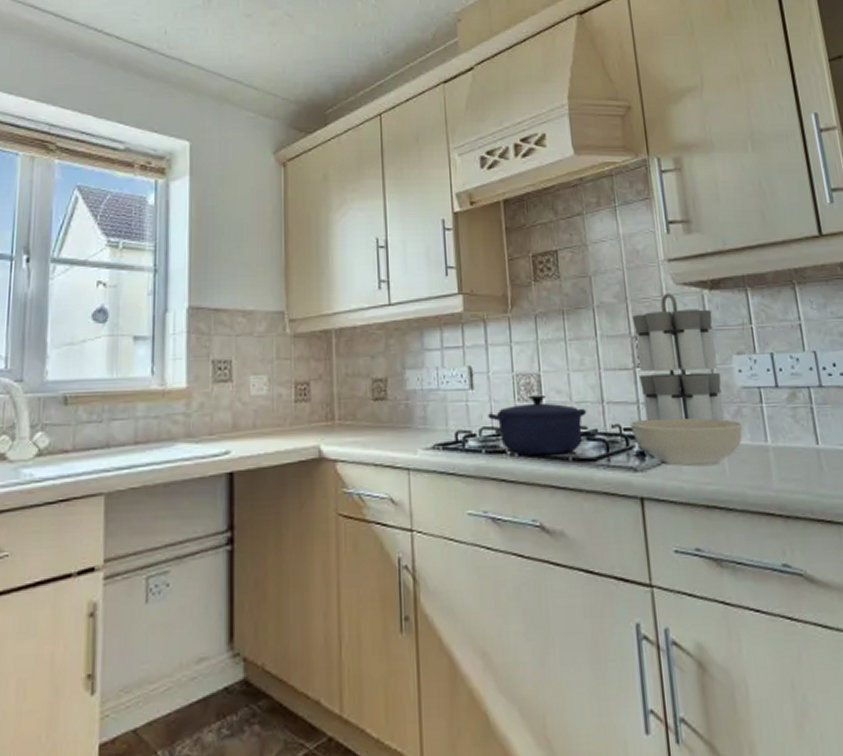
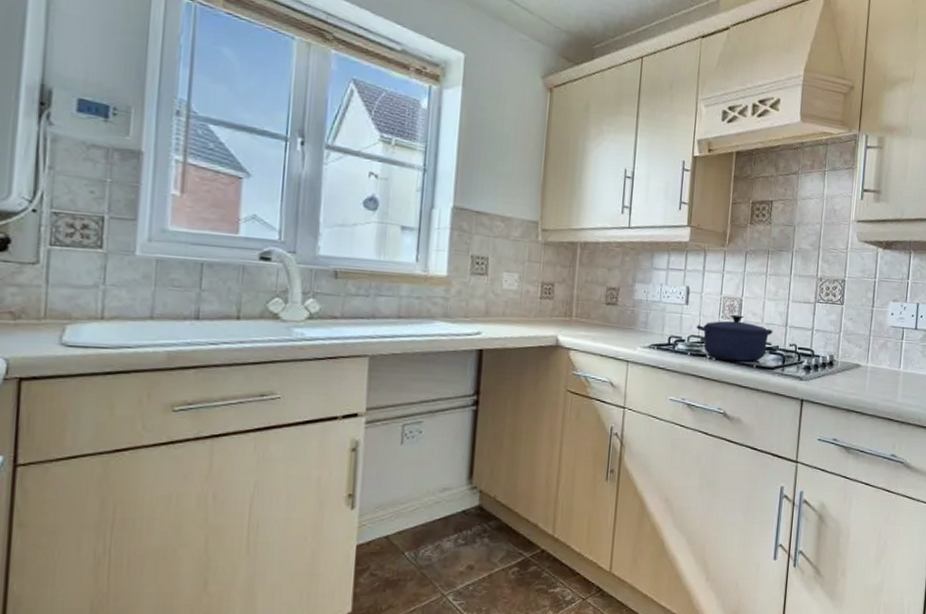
bowl: present [629,417,744,467] -> none [803,342,887,382]
spice rack: present [632,293,725,421] -> none [816,247,882,350]

